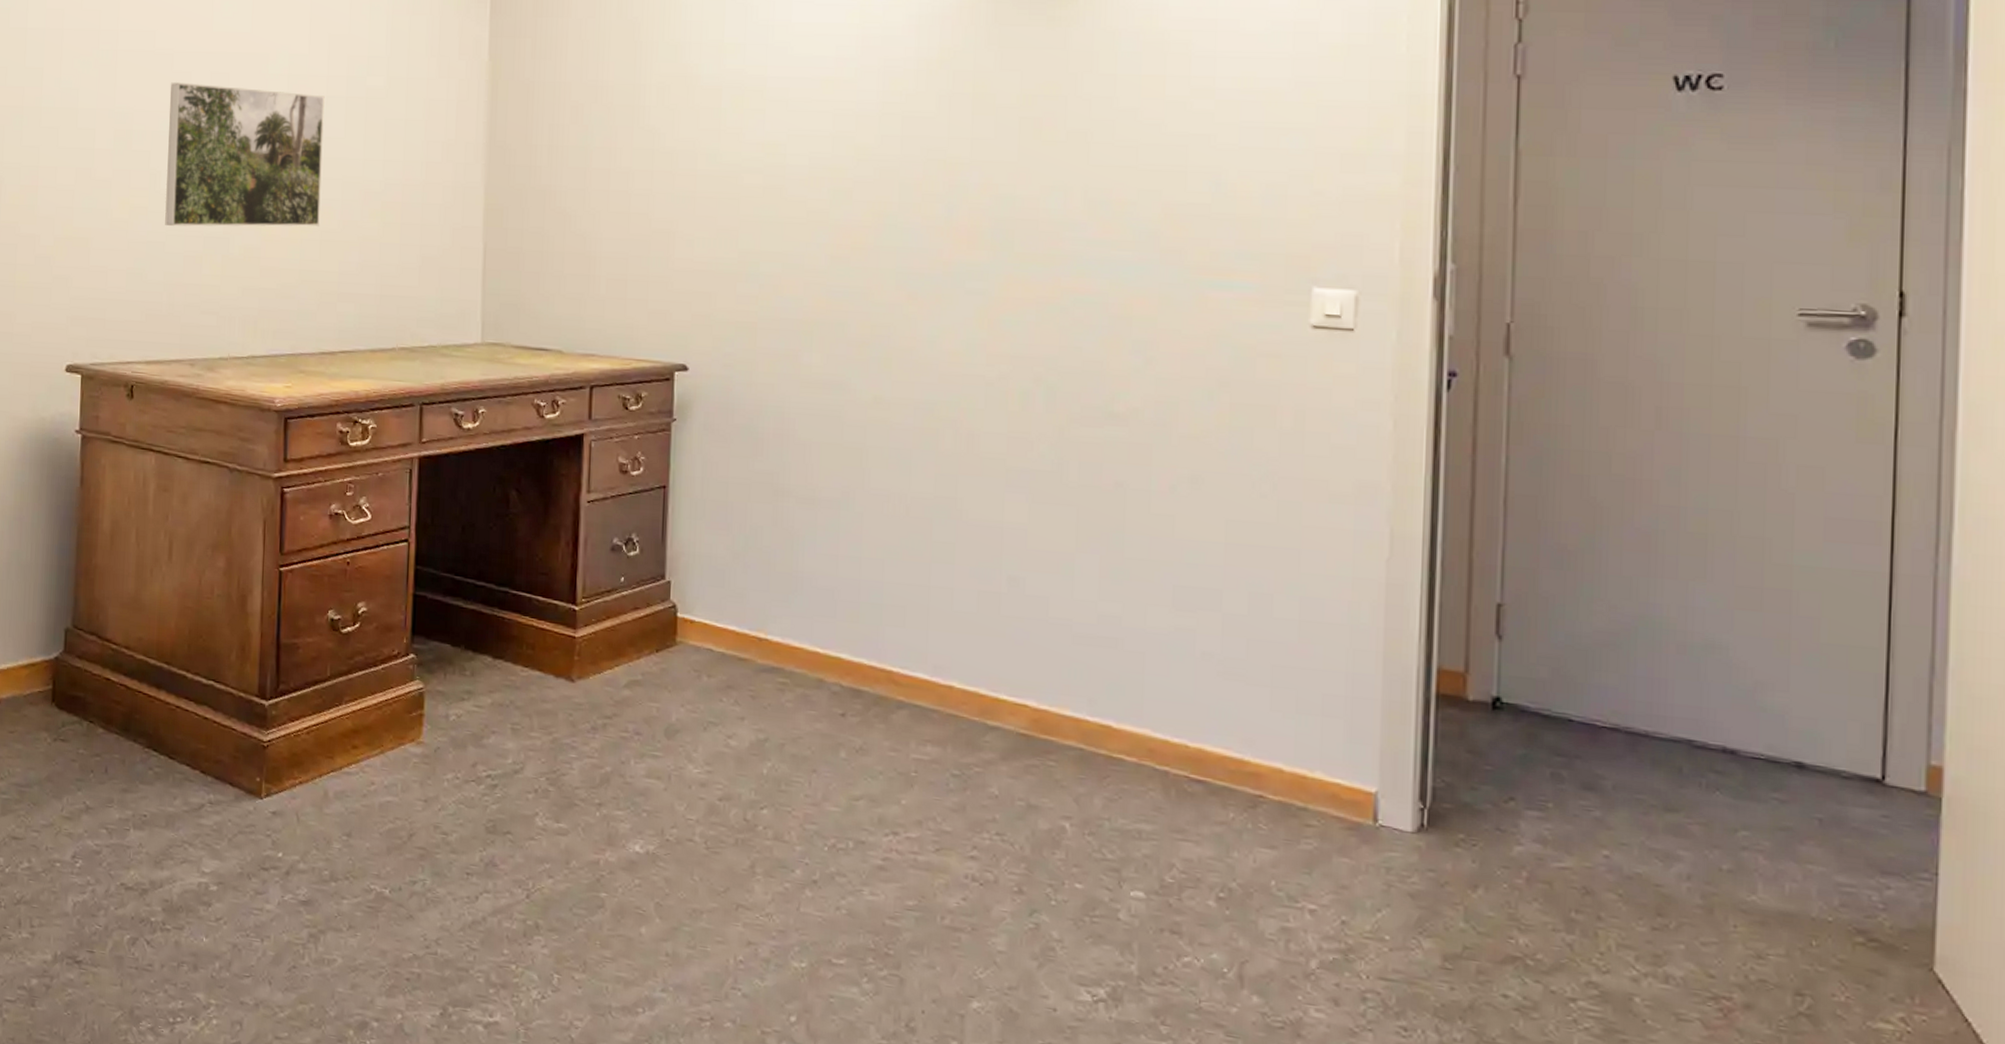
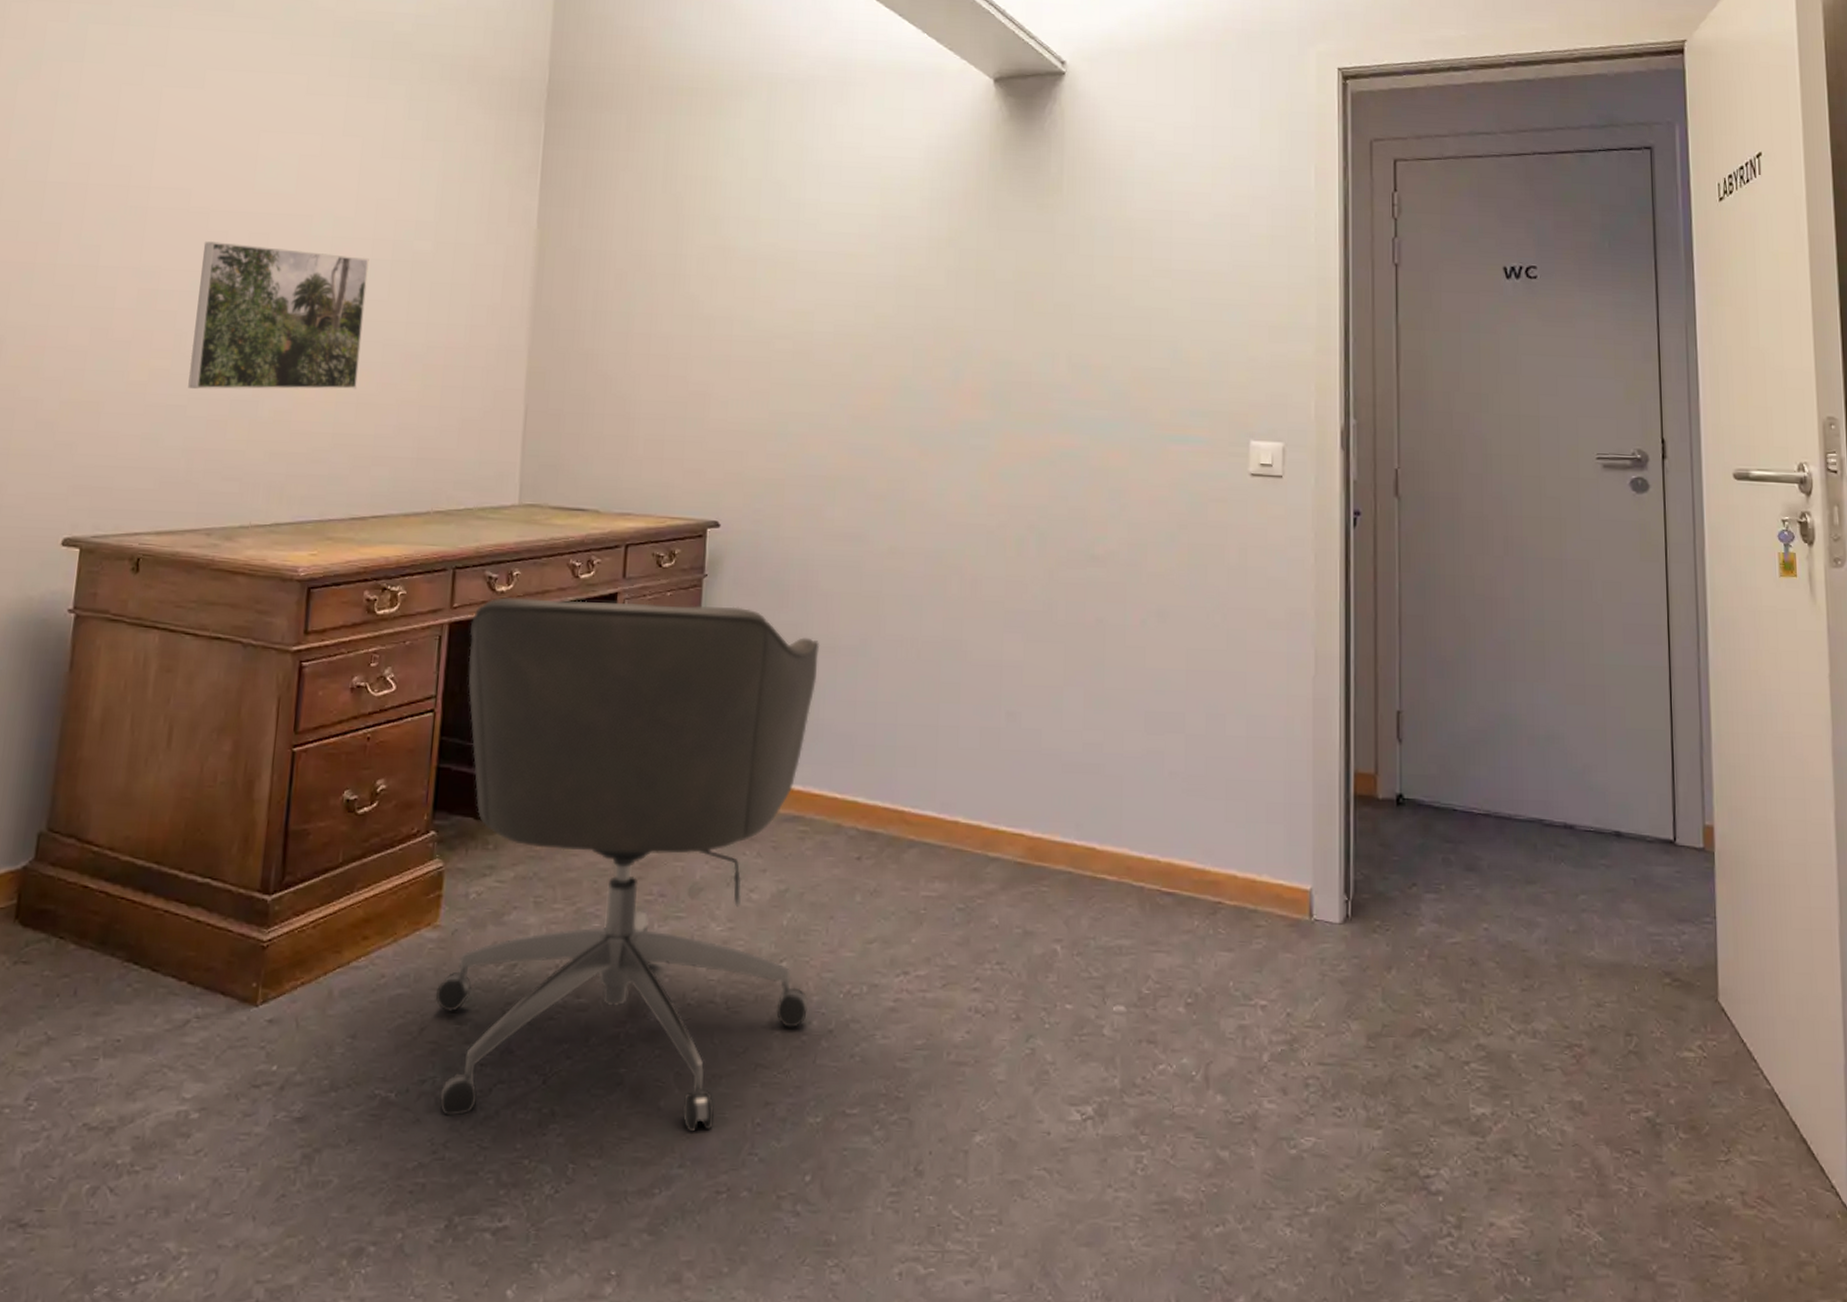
chair: none [422,434,797,961] -> present [435,597,819,1132]

